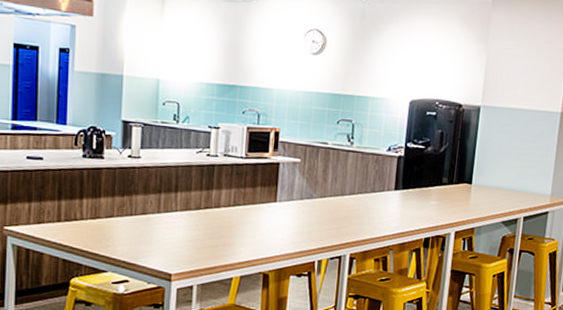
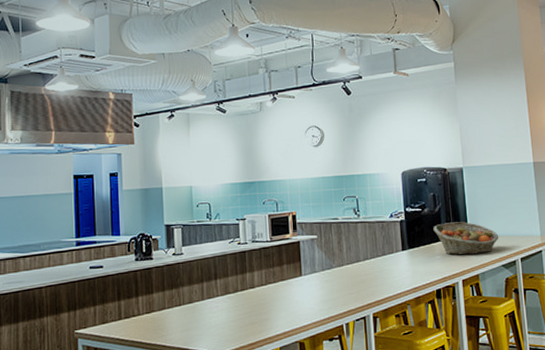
fruit basket: none [433,166,505,206] -> present [433,221,499,255]

